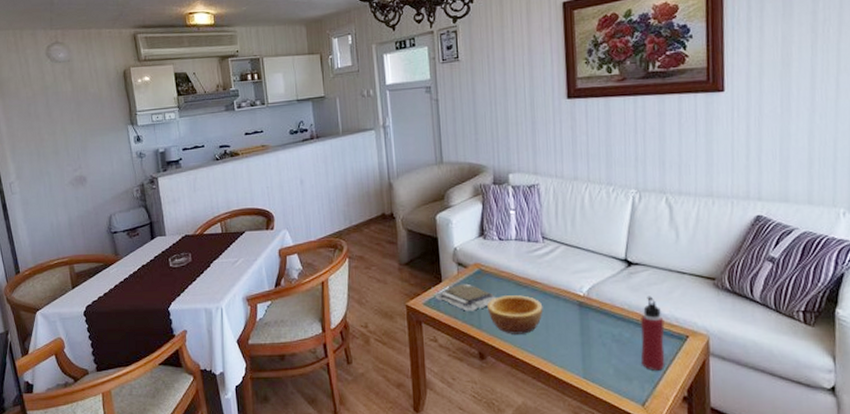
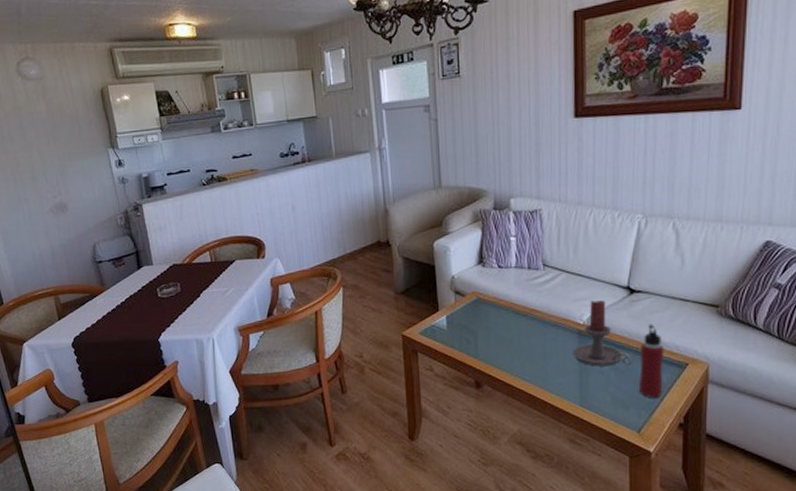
book: present [431,282,497,311] -> none [428,311,495,340]
bowl: present [488,295,543,334] -> none [485,324,542,363]
candle holder: none [573,272,634,338] -> present [572,300,633,367]

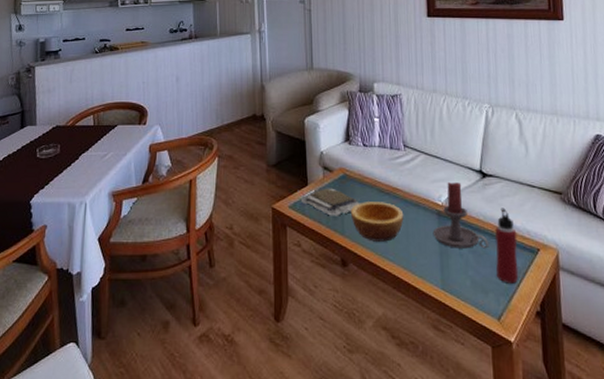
book: none [428,311,495,340] -> present [297,186,360,216]
bowl: none [485,324,542,363] -> present [351,202,404,242]

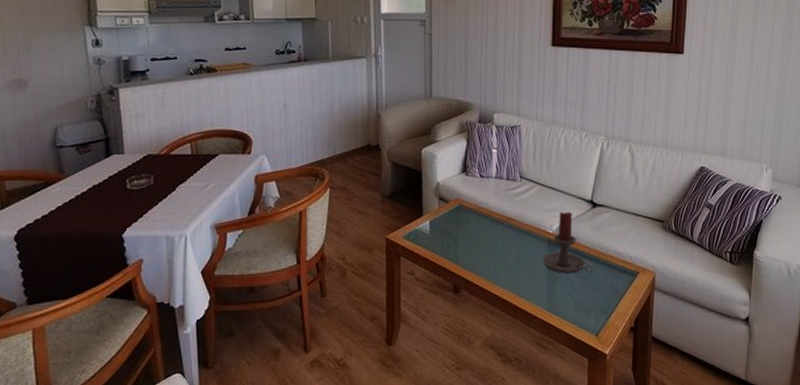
book: present [297,186,360,216] -> none [412,217,474,245]
bowl: present [351,202,404,242] -> none [465,231,516,269]
water bottle: present [495,208,519,284] -> none [598,235,620,304]

